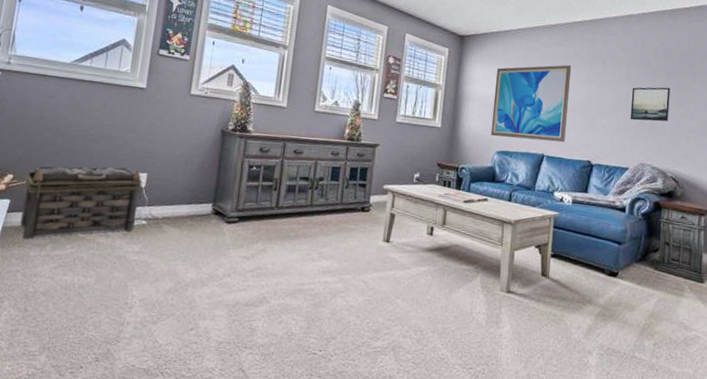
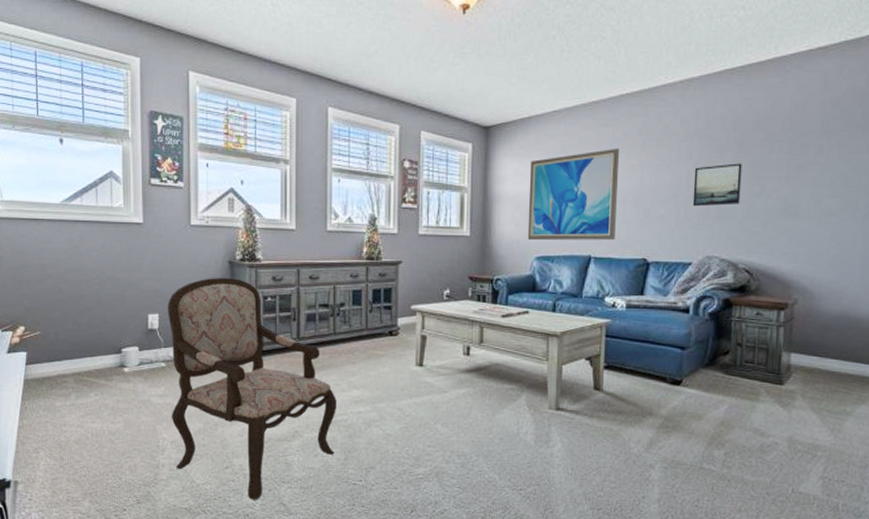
basket: present [20,166,143,239] -> none [38,309,156,391]
armchair: none [141,144,306,365] -> present [167,277,336,500]

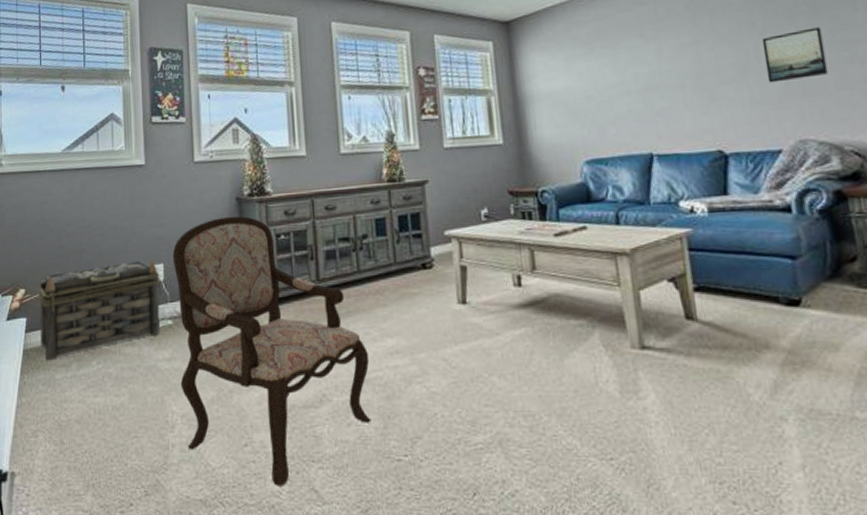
basket: none [38,309,156,391] -> present [38,259,162,361]
wall art: present [527,147,619,241] -> none [562,26,679,143]

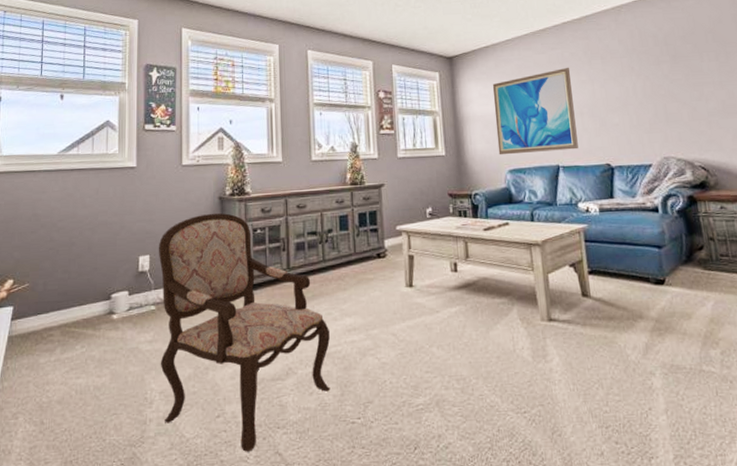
basket: present [38,259,162,361] -> none [26,251,147,346]
wall art: none [562,26,679,143] -> present [492,67,579,155]
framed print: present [761,27,829,83] -> none [638,72,684,113]

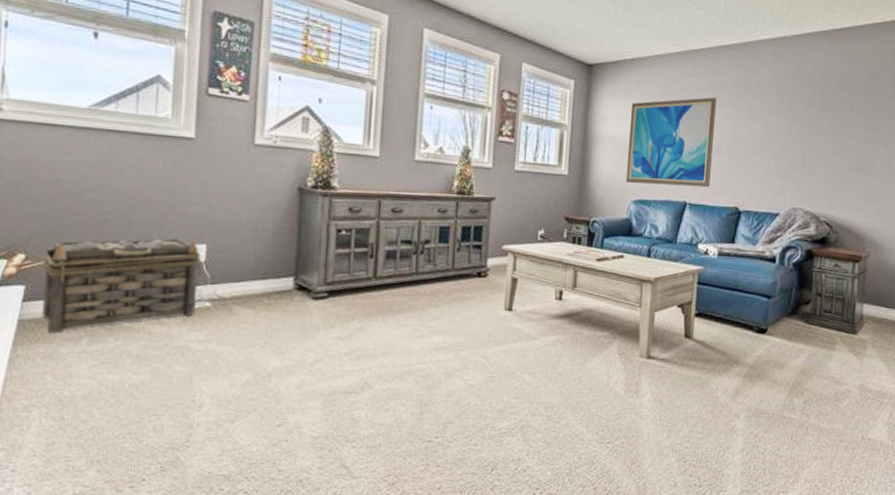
basket: none [26,251,147,346] -> present [42,238,202,334]
armchair: present [158,213,331,452] -> none [213,205,415,463]

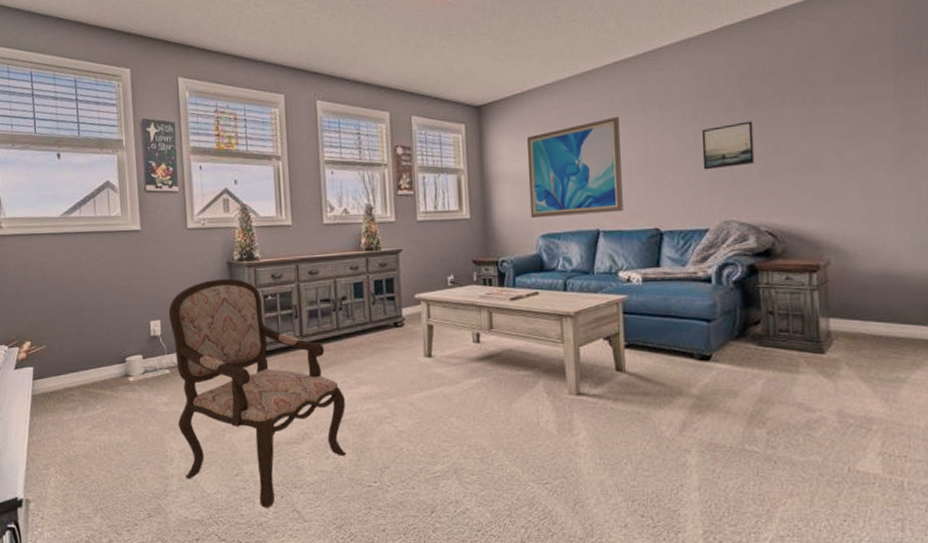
basket: present [42,238,202,334] -> none [43,316,160,405]
armchair: none [213,205,415,463] -> present [168,278,347,508]
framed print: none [781,120,826,160] -> present [701,121,755,170]

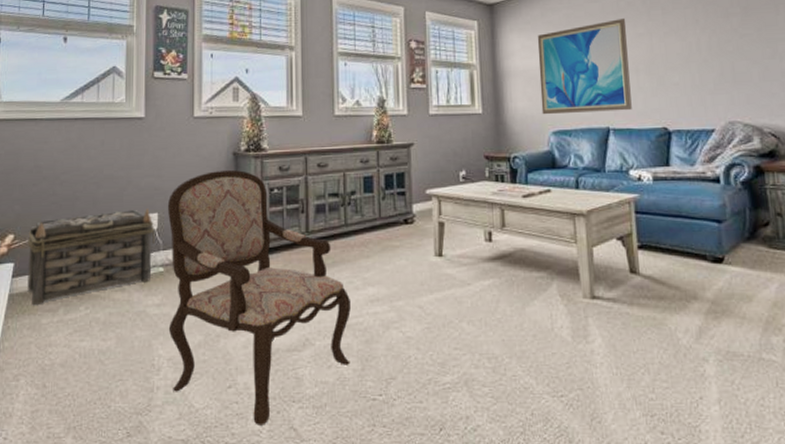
basket: none [43,316,160,405] -> present [27,208,155,306]
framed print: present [701,121,755,170] -> none [703,26,754,72]

